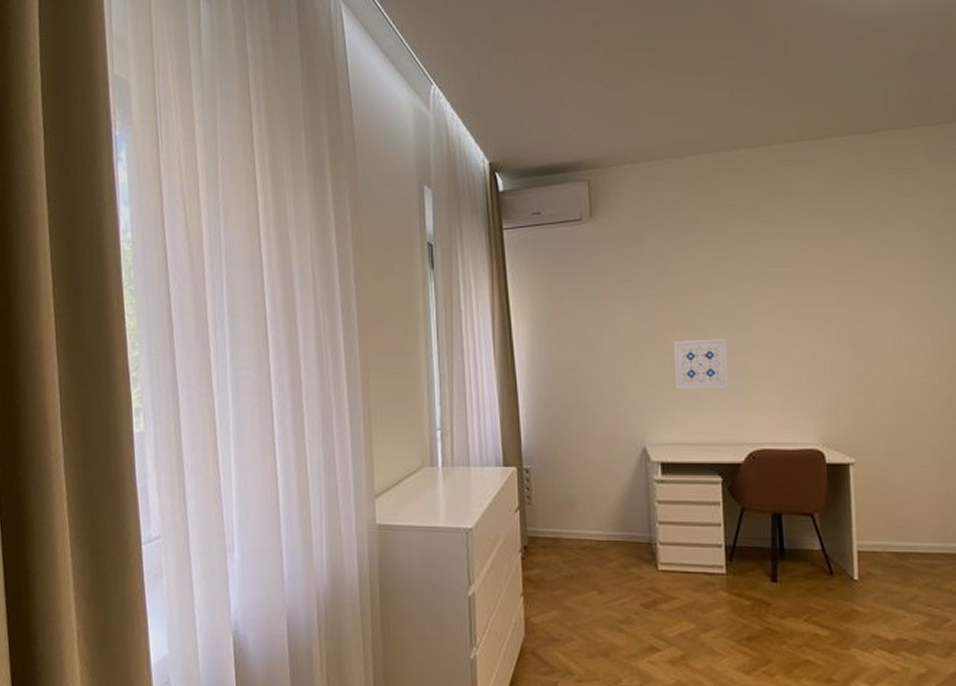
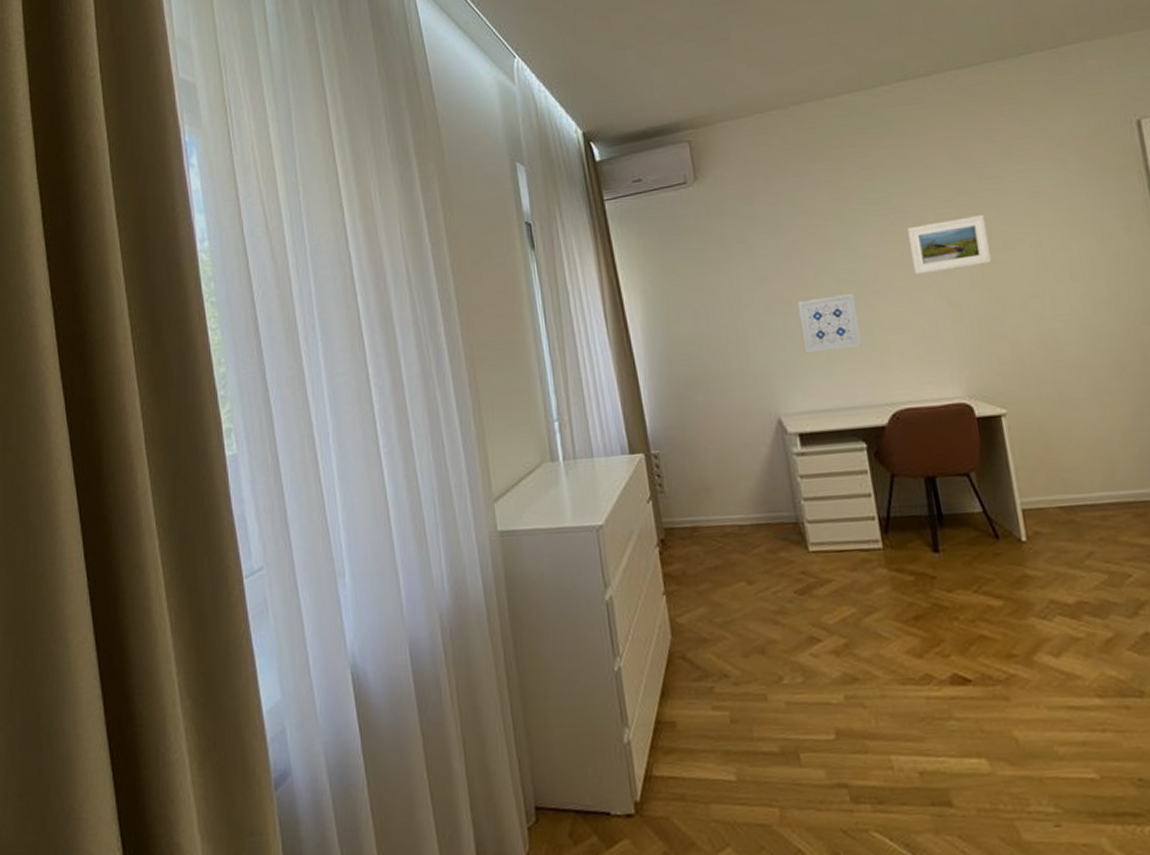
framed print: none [783,276,859,327] -> present [907,215,992,275]

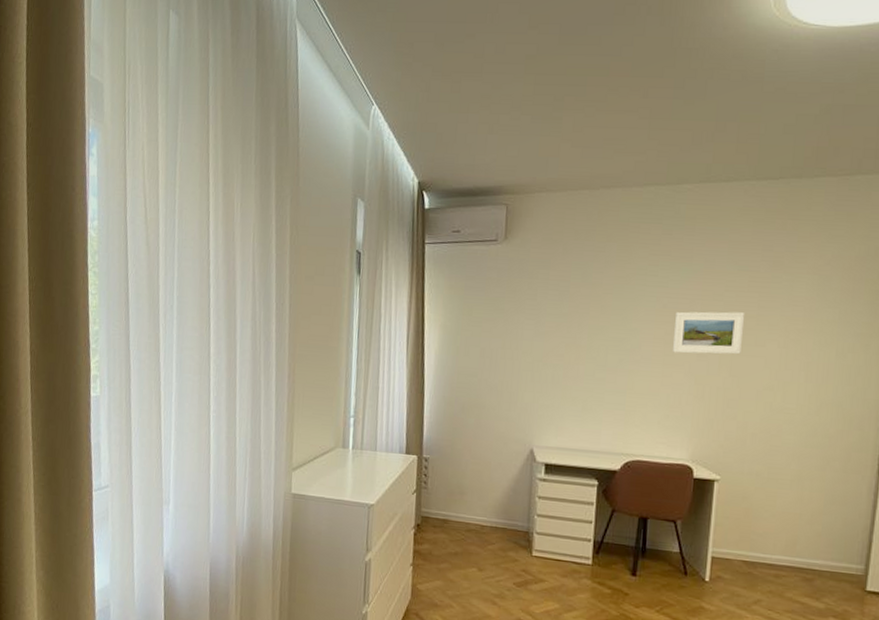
wall art: present [797,294,862,353] -> none [565,357,617,403]

